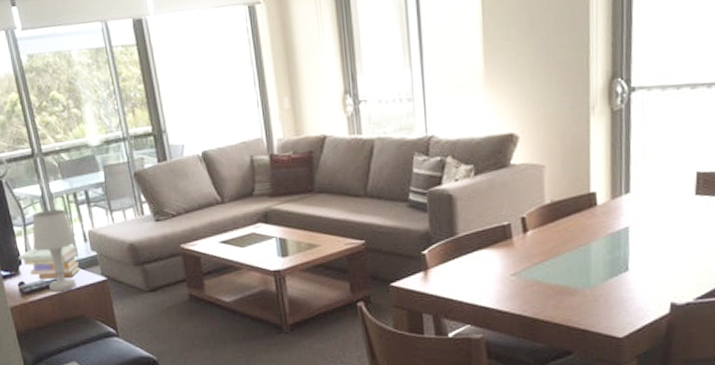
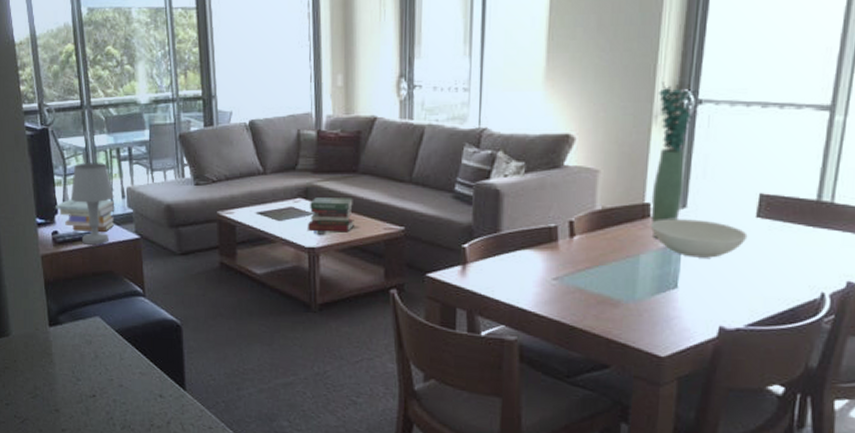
books: none [270,217,316,254] -> present [308,197,354,233]
vase: none [593,73,627,226] -> present [650,82,692,239]
bowl: none [597,203,689,240] -> present [650,219,748,258]

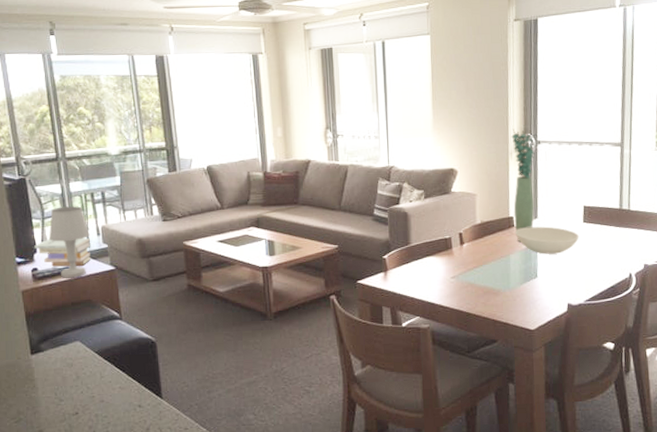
books: present [308,197,354,233] -> none [261,225,298,253]

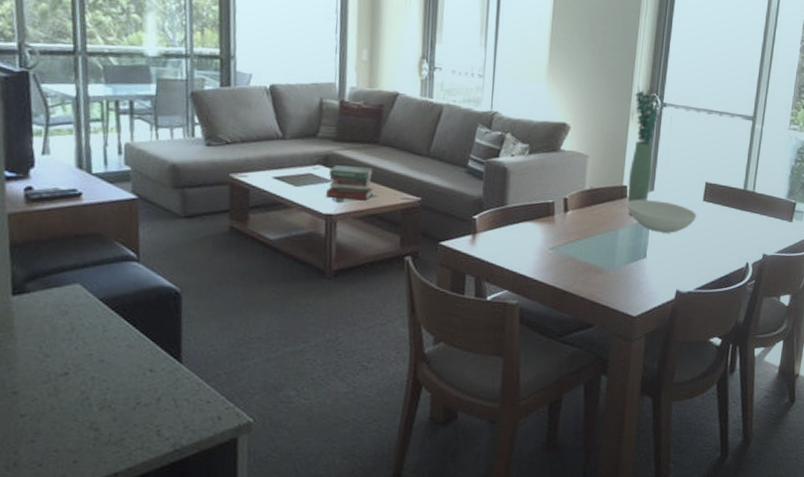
books: present [34,237,91,267] -> none [31,151,109,190]
table lamp: present [48,206,90,278] -> none [52,113,108,204]
books: none [261,225,298,253] -> present [326,165,373,201]

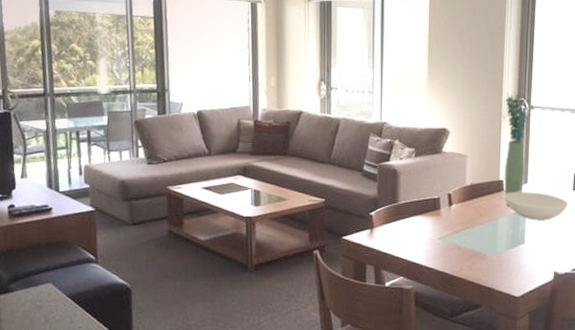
books: present [326,165,373,201] -> none [246,175,284,204]

